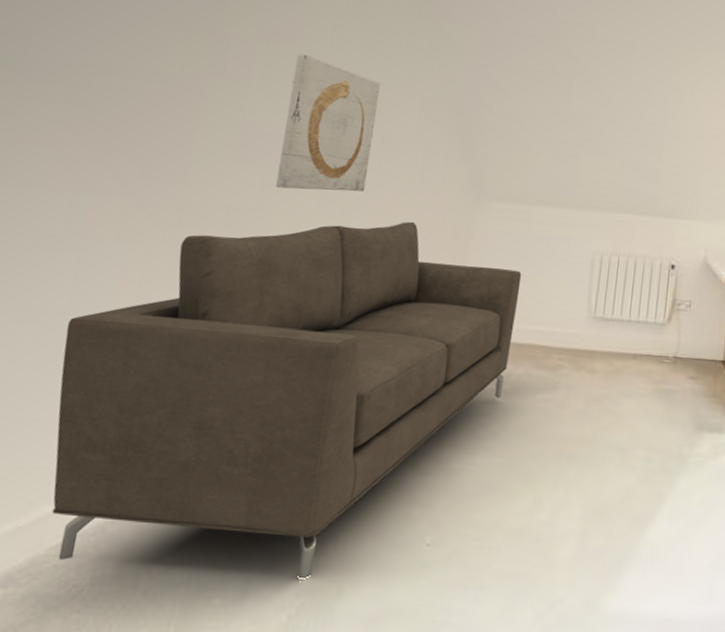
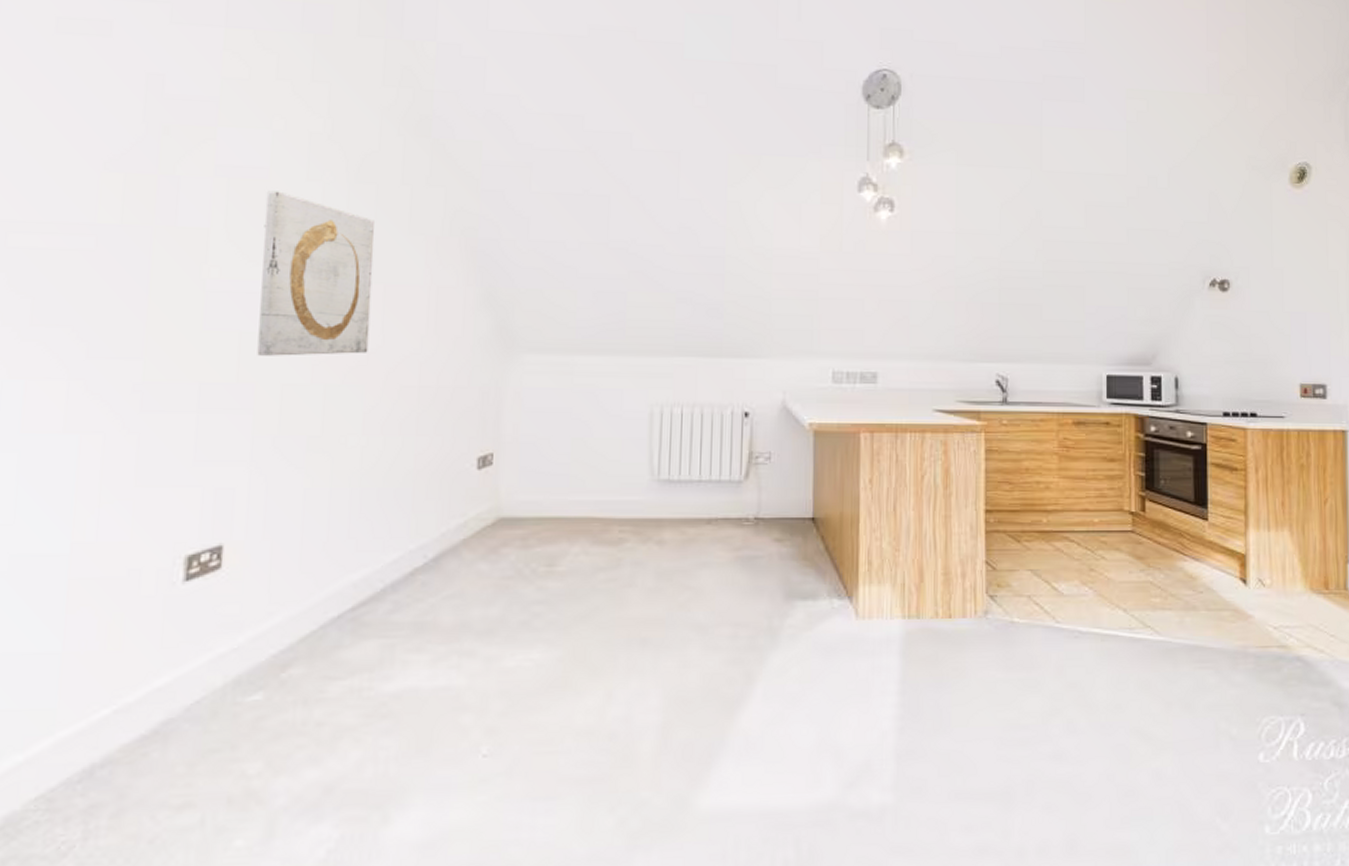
sofa: present [52,221,522,581] -> none [14,384,568,814]

